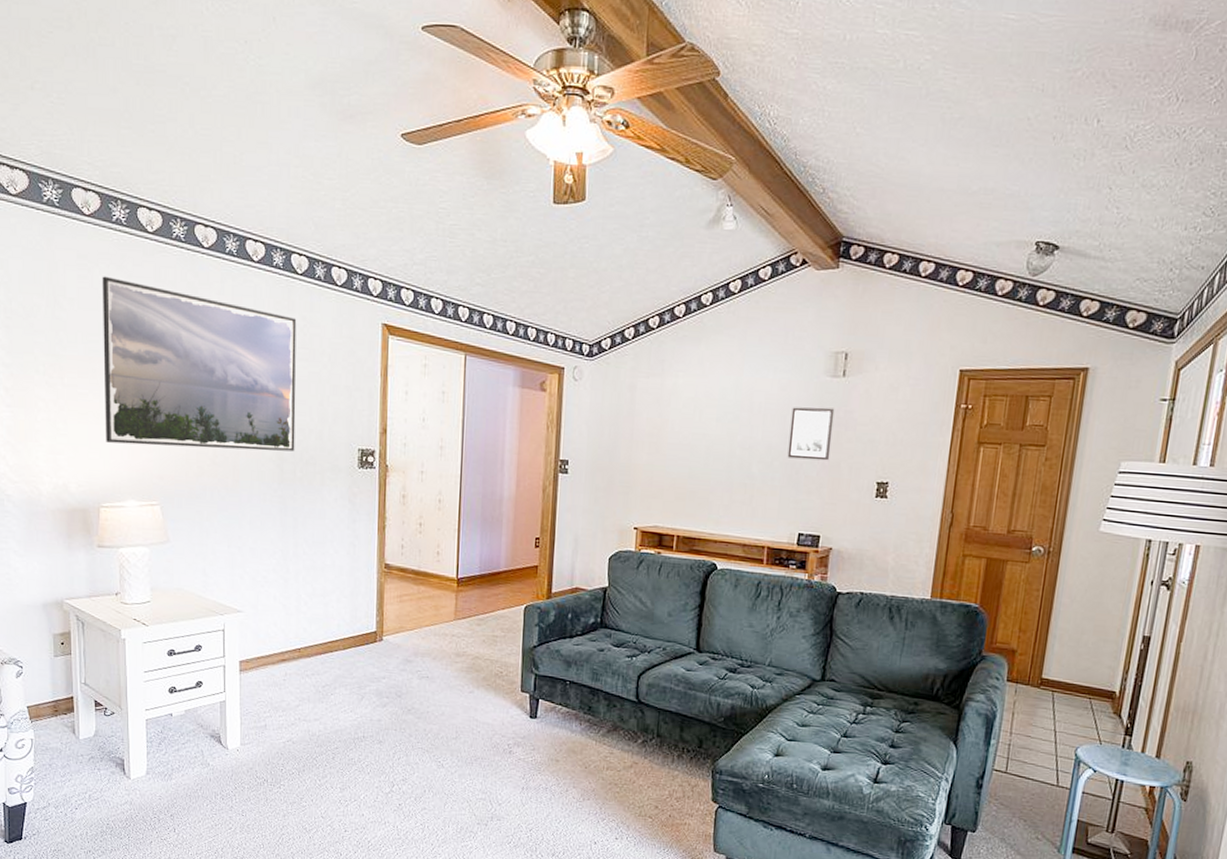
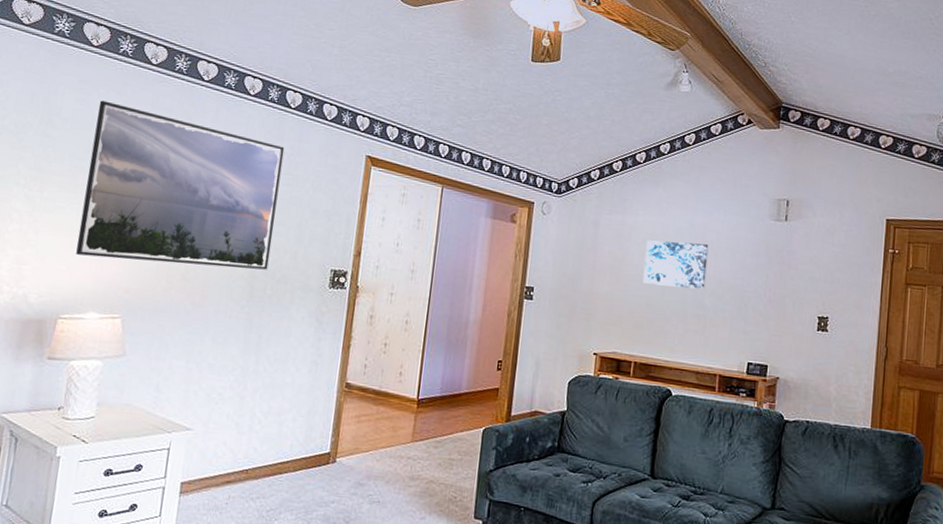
wall art: none [684,404,757,457] -> present [642,240,709,290]
wall art: present [787,407,835,461] -> none [737,246,779,296]

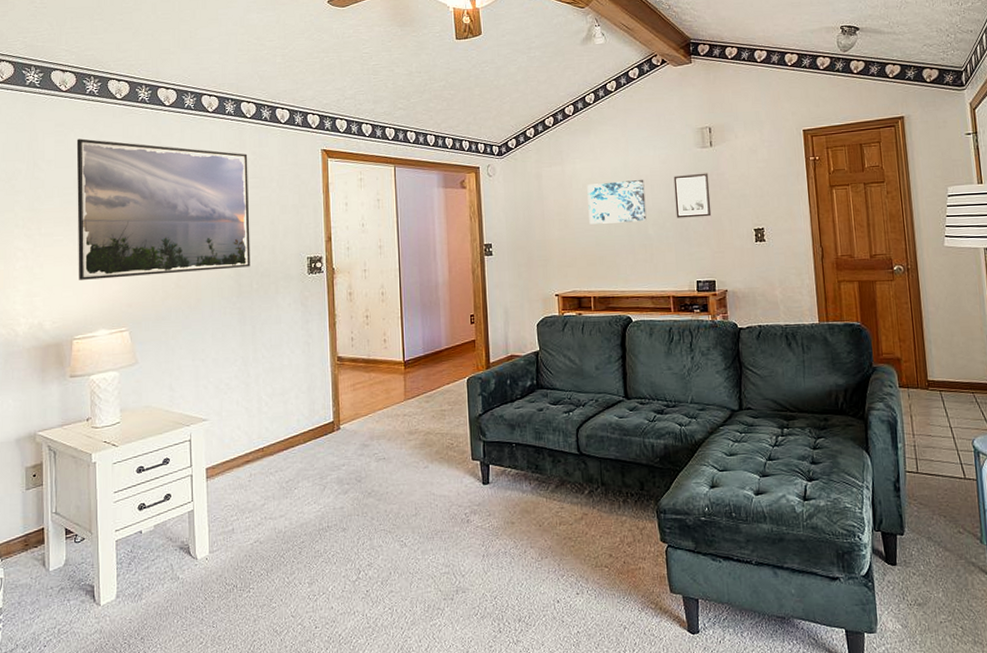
wall art: none [737,246,779,296] -> present [673,173,712,218]

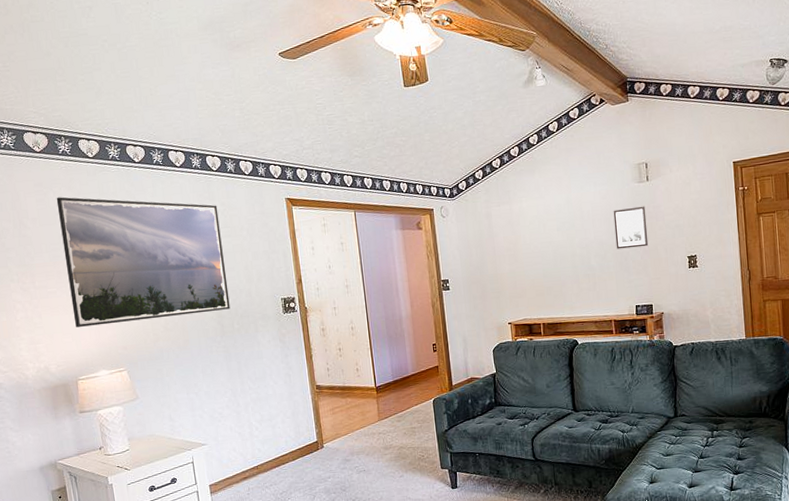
wall art: present [587,179,647,225] -> none [533,214,589,258]

